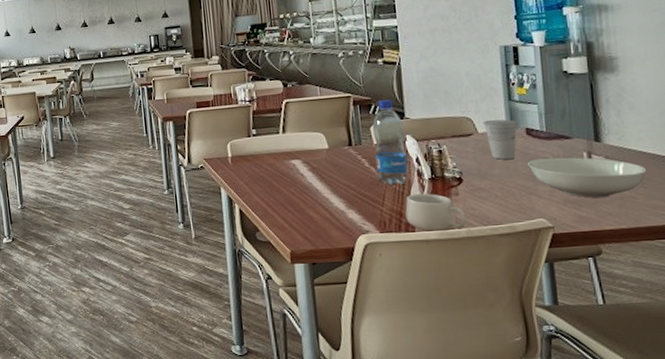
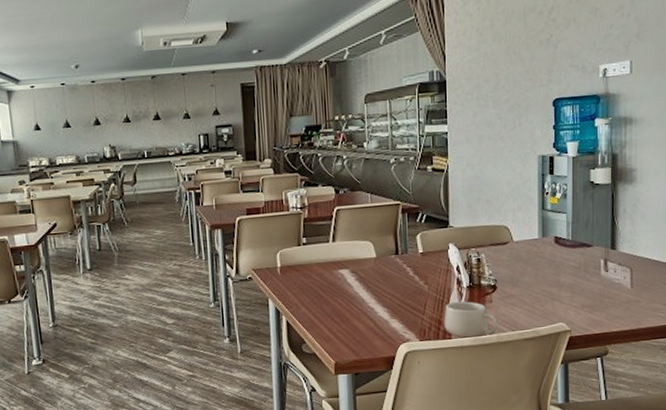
bottle: present [372,99,409,186] -> none [418,207,449,294]
cup: present [482,119,518,160] -> none [517,228,549,268]
bowl: present [528,157,647,198] -> none [554,264,651,303]

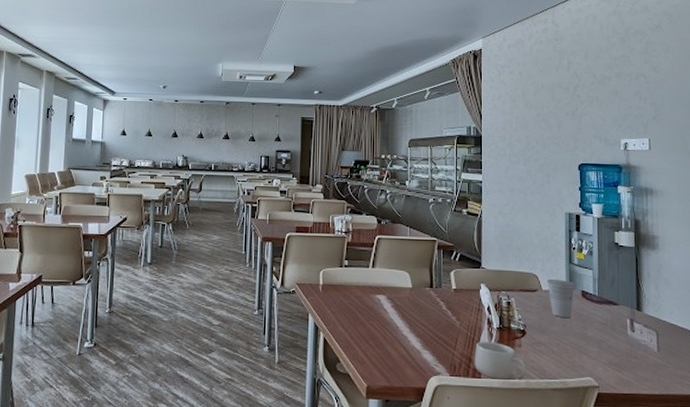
cup: none [517,228,549,268] -> present [546,278,576,319]

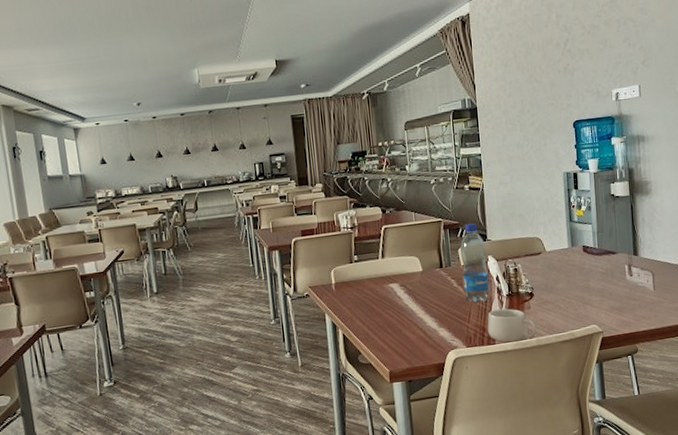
bottle: none [452,247,480,332] -> present [460,223,490,303]
cup: present [546,278,576,319] -> none [549,238,577,275]

